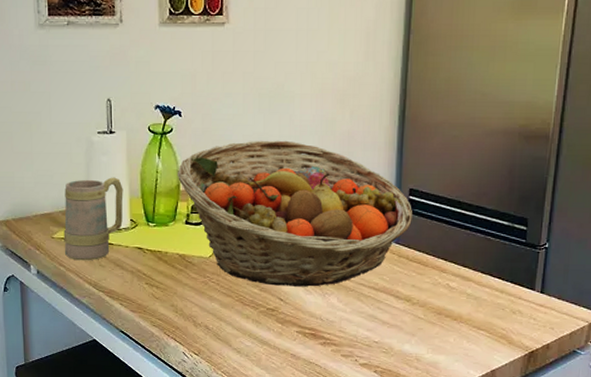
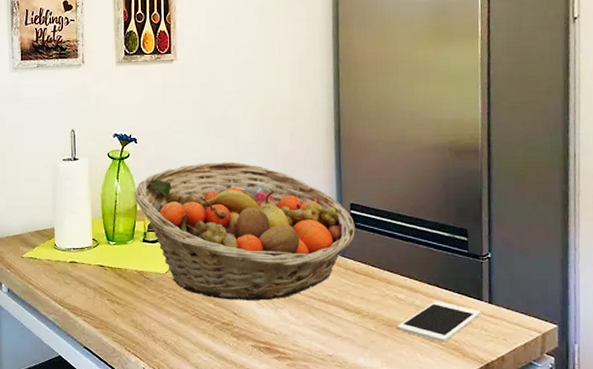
mug: present [63,177,123,261] -> none [32,200,86,279]
cell phone: none [446,290,532,331] -> present [396,301,481,343]

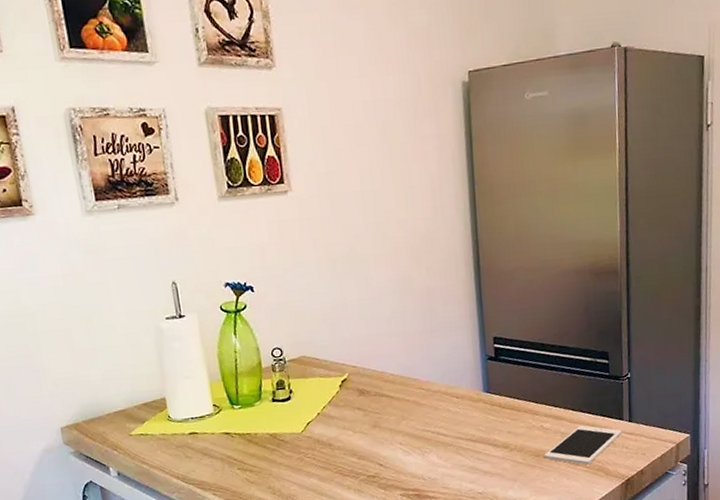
fruit basket: present [135,162,356,301] -> none [257,303,501,452]

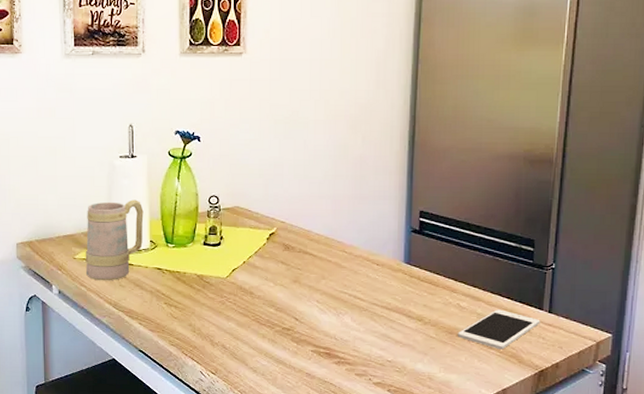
mug: none [137,363,205,456] -> present [85,199,144,281]

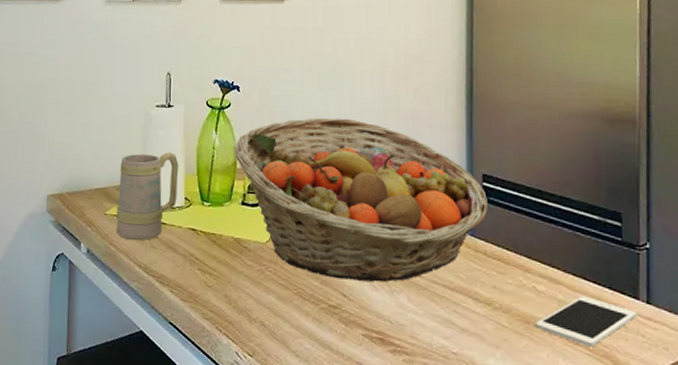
fruit basket: none [196,164,424,307] -> present [235,117,489,283]

